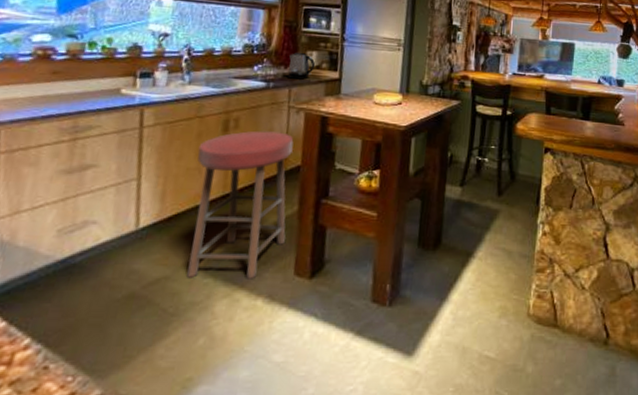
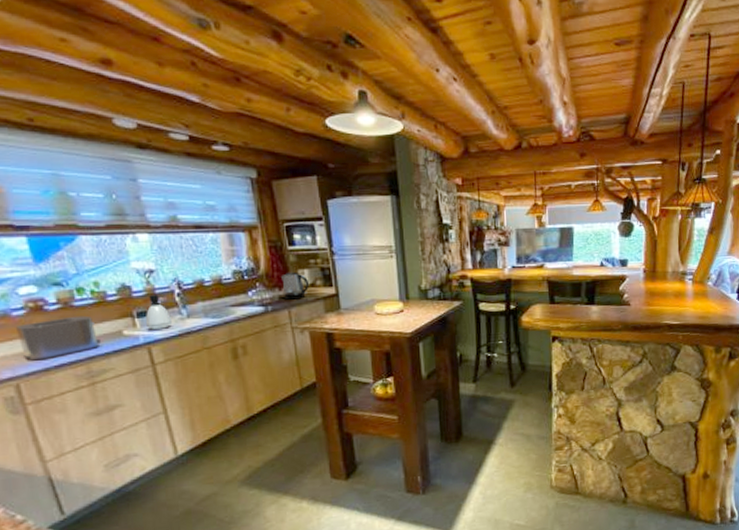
toaster: none [15,68,97,109] -> present [15,315,101,361]
soap dispenser: none [146,57,174,92] -> present [146,294,173,329]
bar stool: present [186,130,294,280] -> none [213,353,316,492]

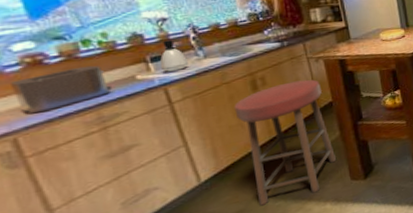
bar stool: none [213,353,316,492] -> present [234,79,336,206]
kettle: present [281,271,310,300] -> none [295,11,322,35]

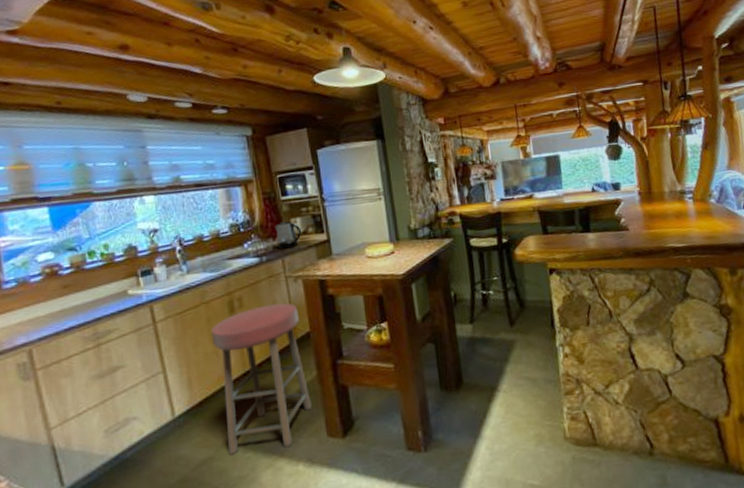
toaster: present [9,65,112,114] -> none [32,277,107,326]
soap dispenser: present [160,39,190,72] -> none [149,252,174,287]
kettle: none [295,11,322,35] -> present [275,221,302,250]

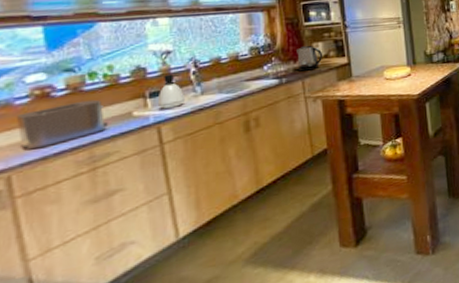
toaster: none [32,277,107,326] -> present [15,99,108,150]
soap dispenser: none [149,252,174,287] -> present [158,73,186,109]
bar stool: present [211,302,311,455] -> none [224,121,325,273]

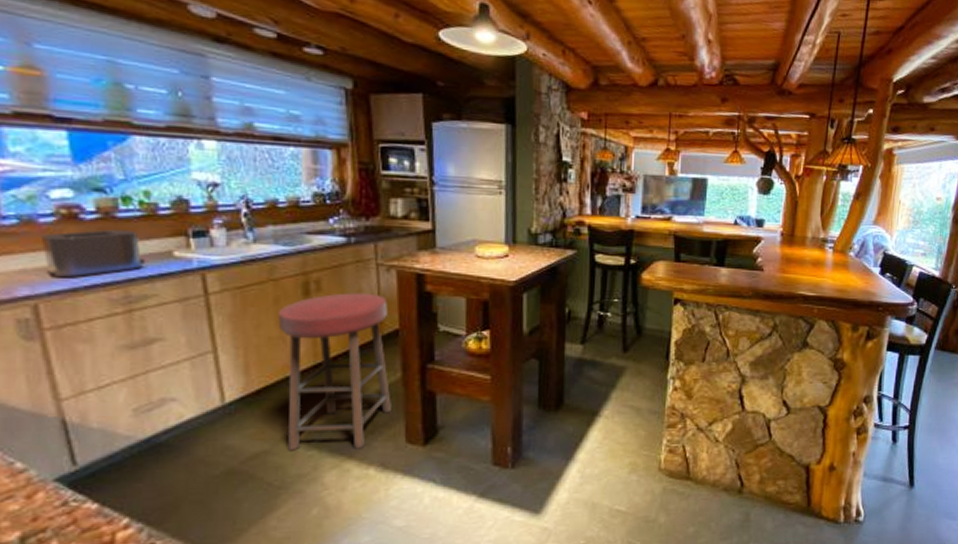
soap dispenser: present [158,73,186,109] -> none [203,212,235,253]
bar stool: none [224,121,325,273] -> present [277,293,391,451]
kettle: present [297,45,323,72] -> none [370,200,403,232]

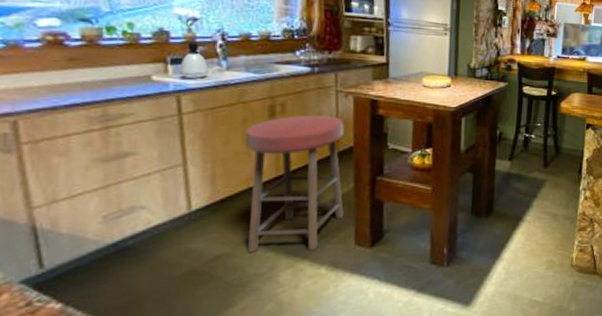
toaster: present [40,229,145,278] -> none [25,55,124,98]
soap dispenser: none [203,212,235,253] -> present [180,42,210,78]

